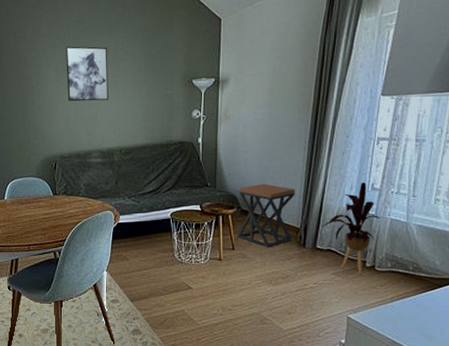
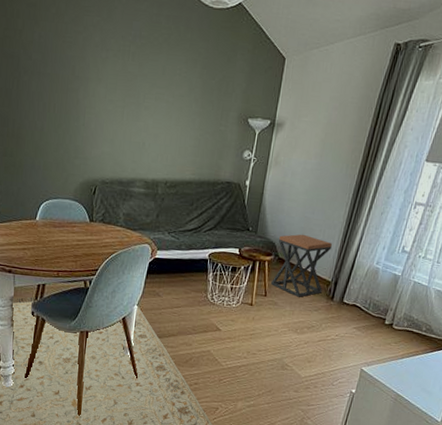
wall art: present [66,46,109,102] -> none [115,61,164,128]
house plant: present [321,182,381,274] -> none [350,244,406,331]

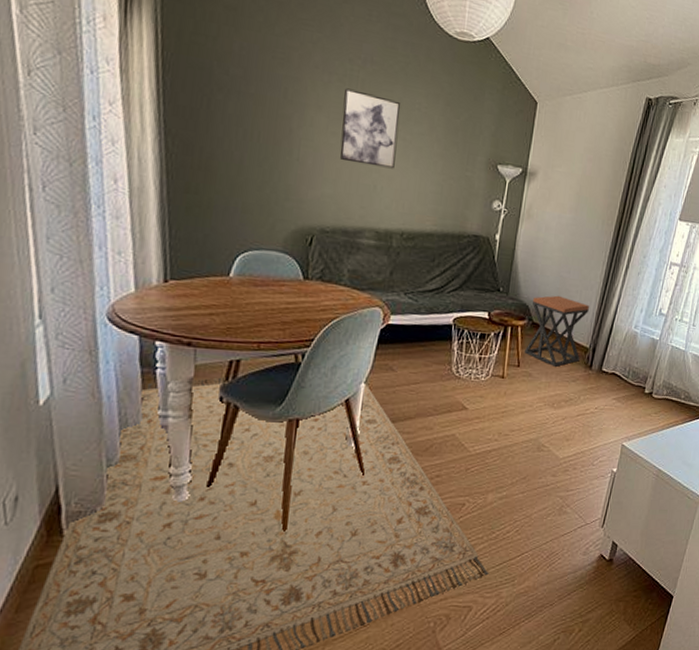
wall art: none [115,61,164,128] -> present [339,88,400,169]

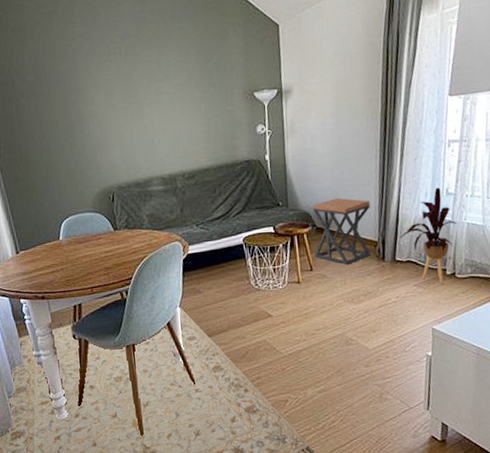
wall art: present [339,88,400,169] -> none [113,62,165,126]
house plant: none [609,306,664,401] -> present [398,187,458,283]

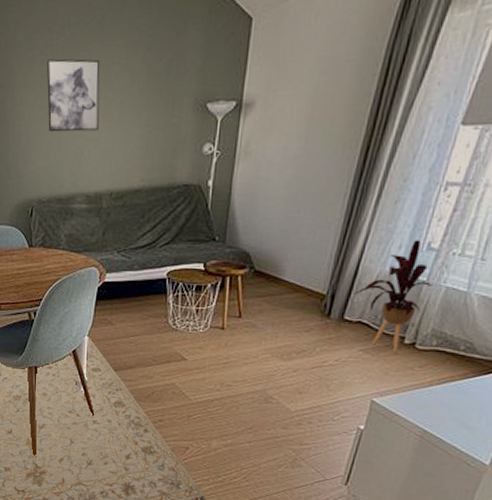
wall art: none [113,62,165,126] -> present [47,59,100,132]
stool: present [313,197,371,265] -> none [247,239,326,316]

